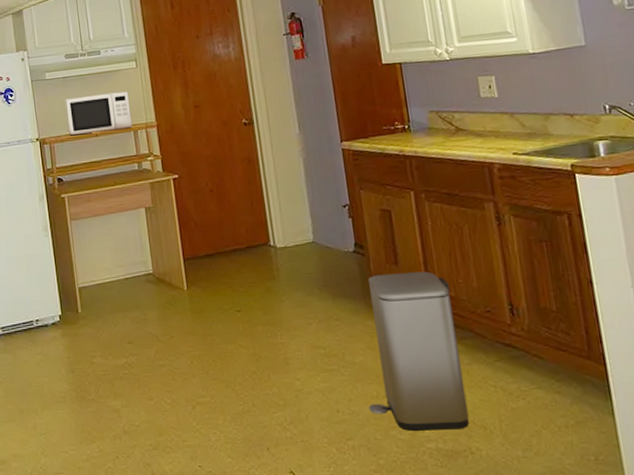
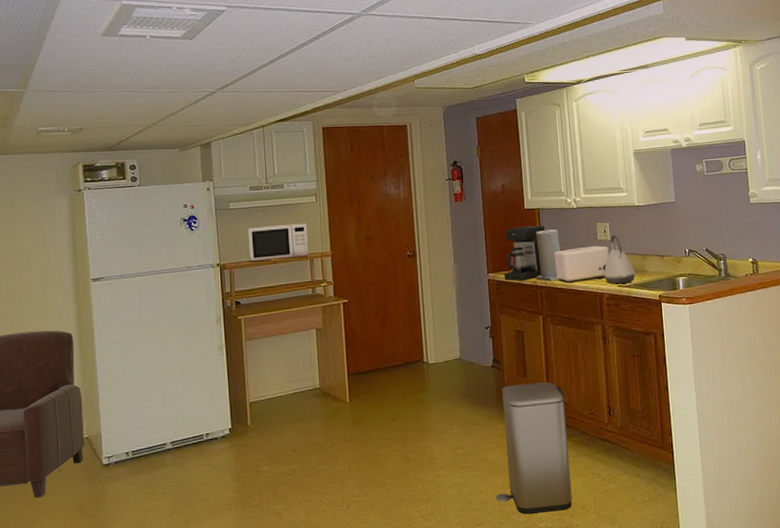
coffee maker: none [360,82,411,151] -> present [504,225,545,282]
paper towel: none [398,86,433,151] -> present [535,229,561,283]
toaster: none [423,104,499,152] -> present [554,245,610,284]
kettle: none [492,89,536,152] -> present [604,234,635,285]

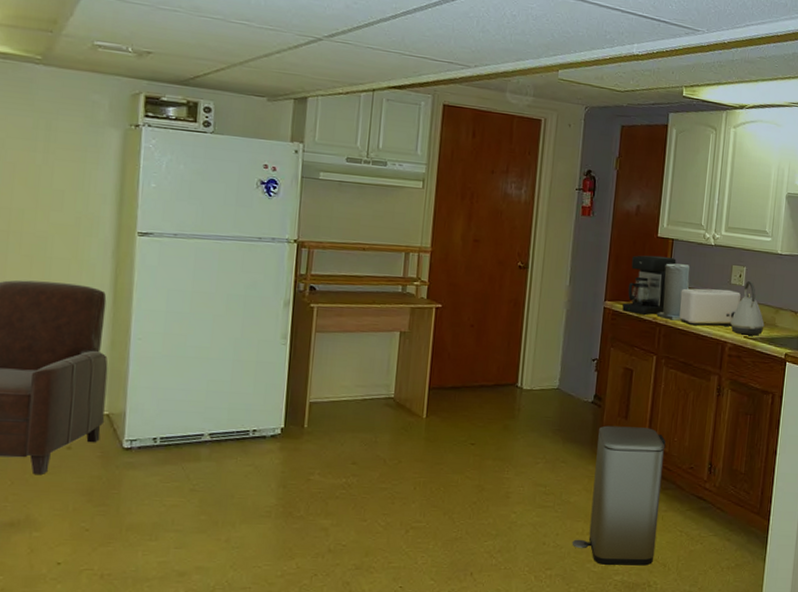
microwave: present [245,222,309,262] -> none [331,203,409,248]

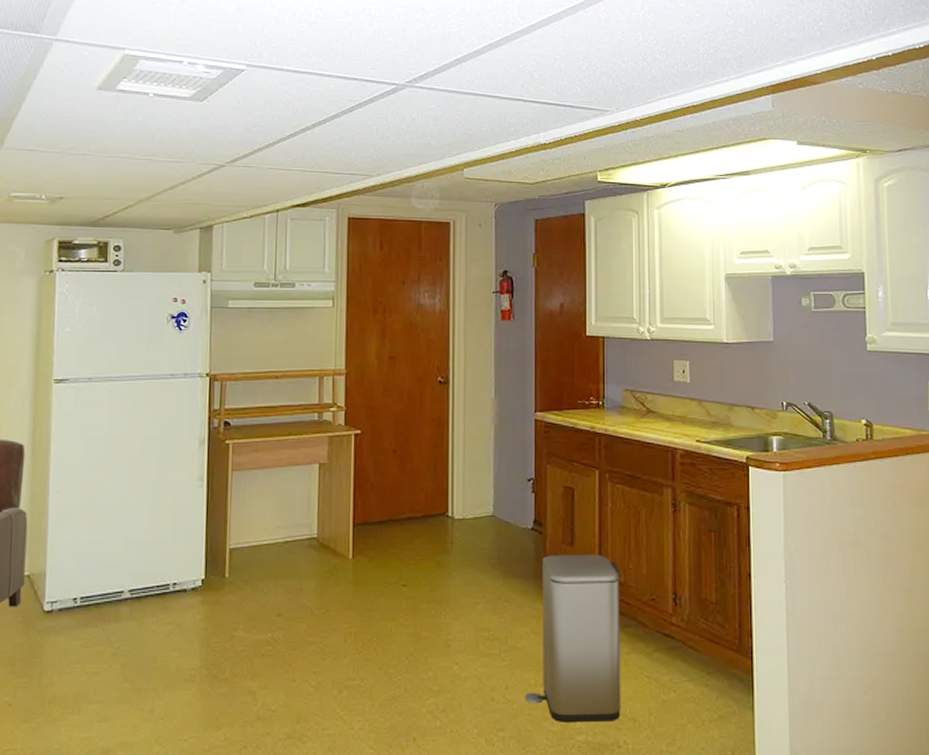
coffee maker: present [622,255,677,316] -> none [555,357,610,425]
paper towel: present [656,263,690,322] -> none [594,364,628,430]
toaster: present [679,288,742,327] -> none [618,388,688,433]
kettle: present [730,280,765,336] -> none [679,376,718,439]

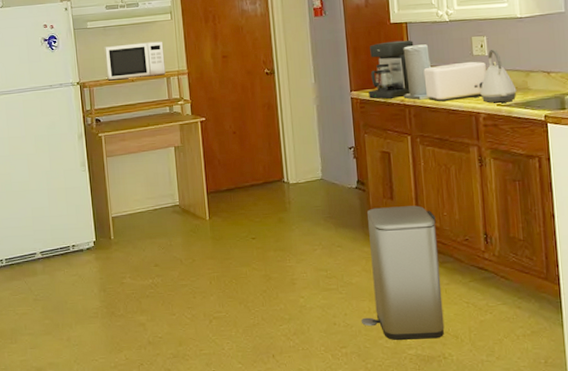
microwave: none [243,330,320,375] -> present [102,40,166,81]
coffee maker: none [555,357,610,425] -> present [368,40,414,100]
paper towel: none [594,364,628,430] -> present [403,44,432,101]
toaster: none [618,388,688,433] -> present [423,61,487,102]
kettle: none [679,376,718,439] -> present [480,49,517,104]

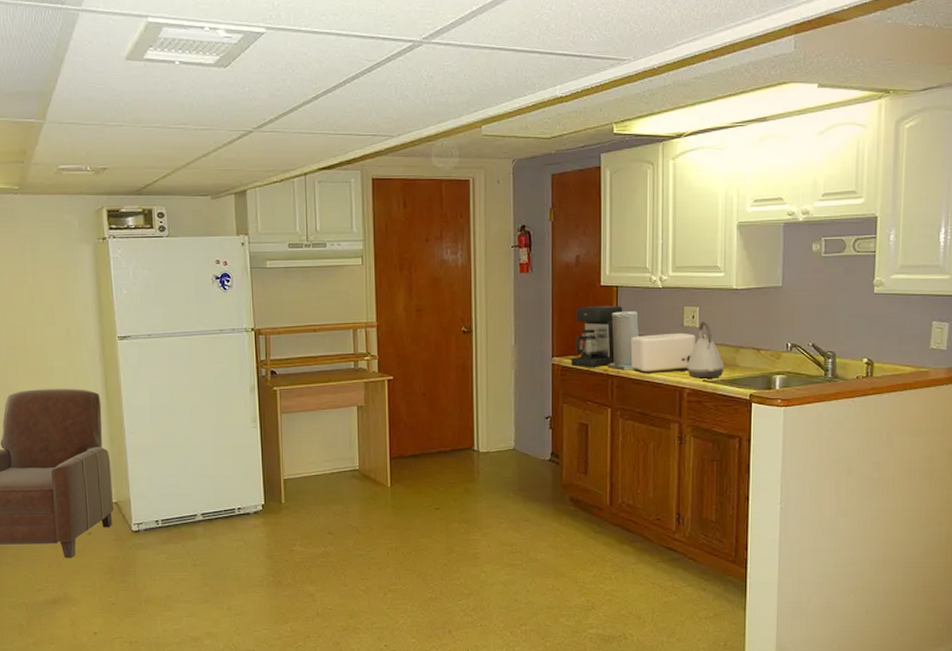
microwave: present [102,40,166,81] -> none [282,287,353,329]
pedal bin: present [361,205,445,340] -> none [543,482,629,619]

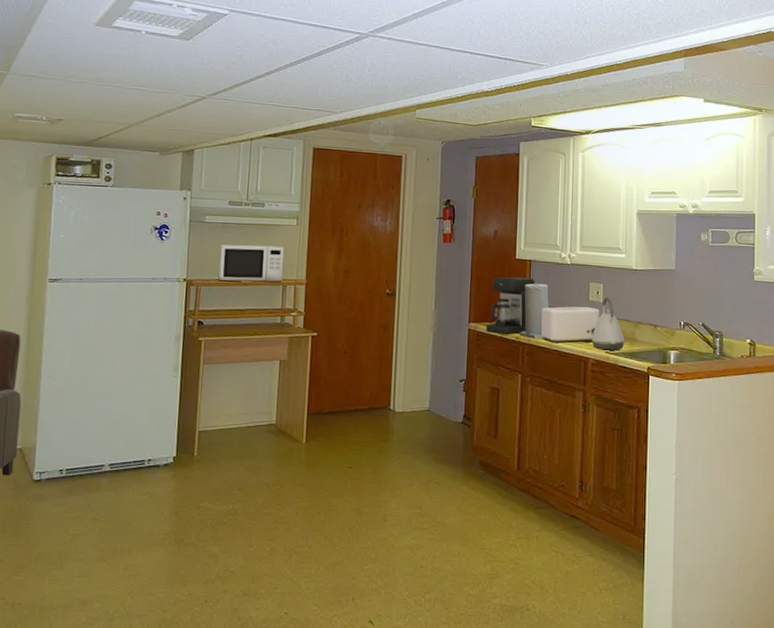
microwave: none [282,287,353,329] -> present [216,243,285,282]

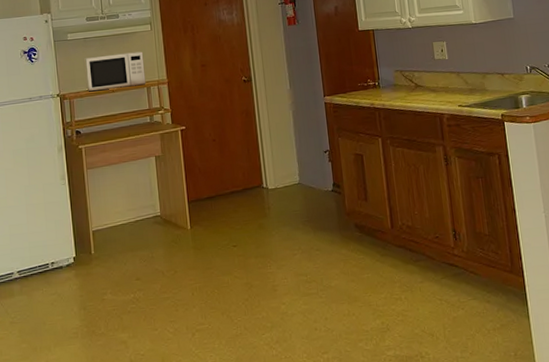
coffee maker: present [486,277,535,336] -> none [340,46,381,104]
paper towel: present [519,283,549,340] -> none [371,50,398,104]
toaster: present [541,306,600,344] -> none [390,65,448,105]
kettle: present [591,296,625,351] -> none [442,53,476,105]

